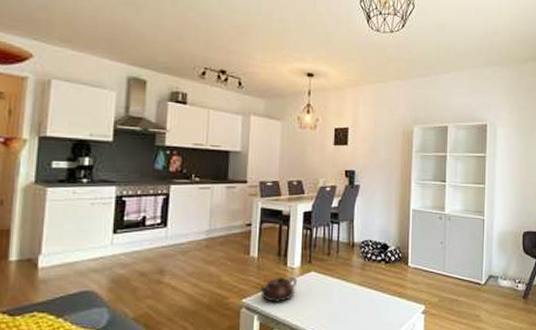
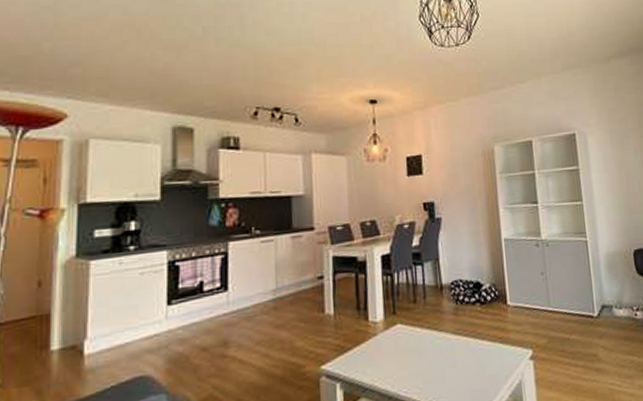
teapot: present [261,277,298,302] -> none [341,333,383,366]

